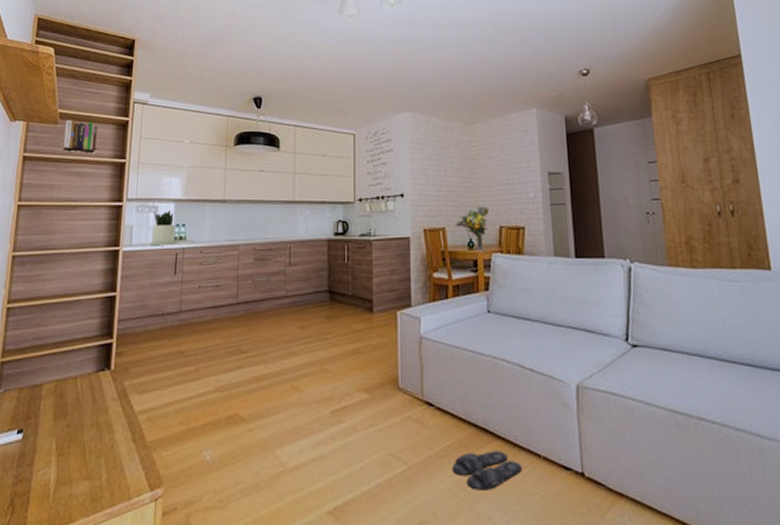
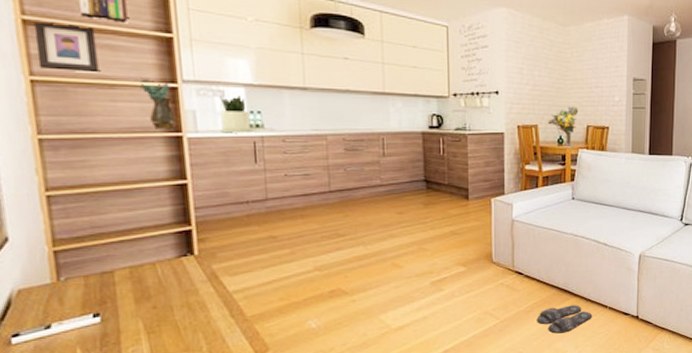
picture frame: none [27,155,71,197] -> present [35,19,99,73]
vase: none [94,198,117,244] -> present [140,77,176,130]

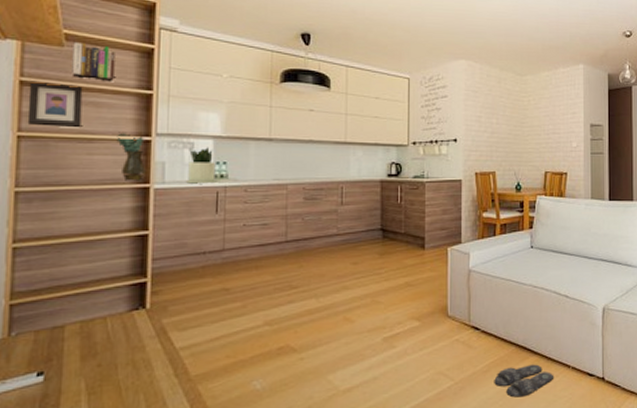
bouquet: present [547,106,579,146] -> none [505,153,537,193]

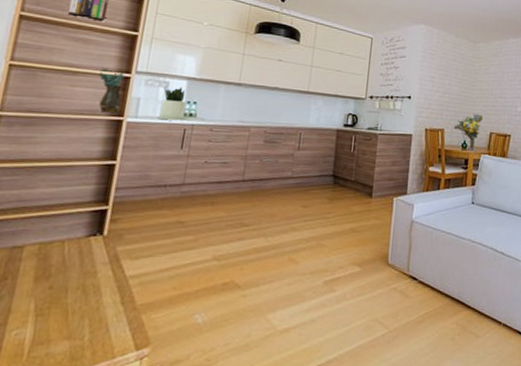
picture frame: present [29,80,83,128] -> none [21,15,76,61]
slippers: present [494,364,554,398] -> none [427,318,486,351]
bouquet: none [505,153,537,193] -> present [453,114,483,151]

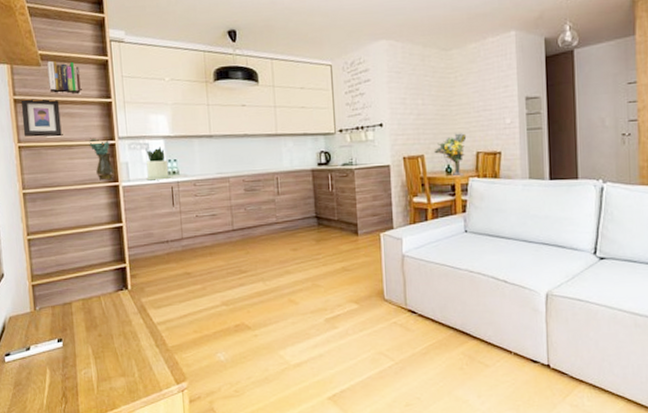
picture frame: none [21,15,76,61] -> present [21,98,62,137]

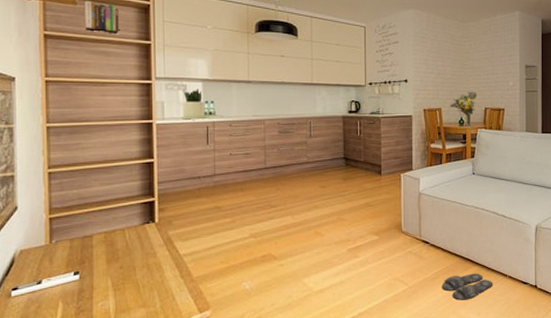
picture frame: present [21,98,62,137] -> none [53,34,95,74]
vase: present [89,138,114,181] -> none [124,76,149,118]
slippers: none [433,348,496,380] -> present [442,273,493,300]

